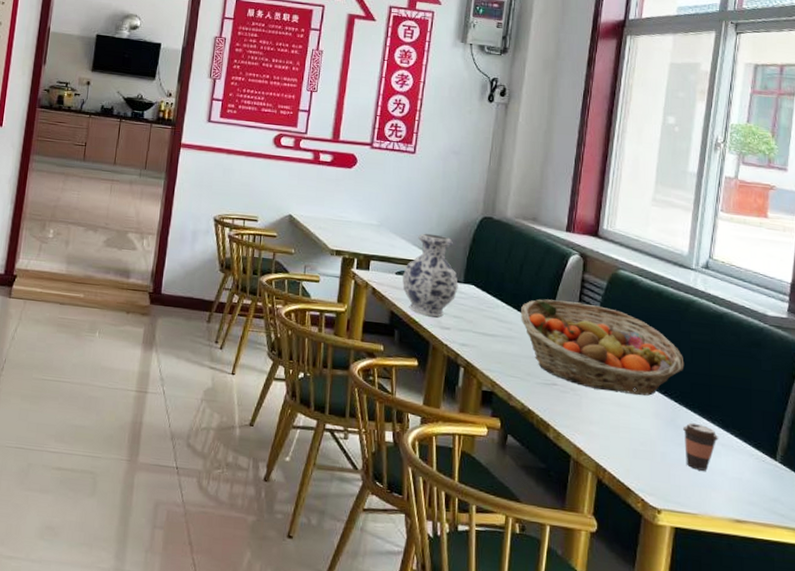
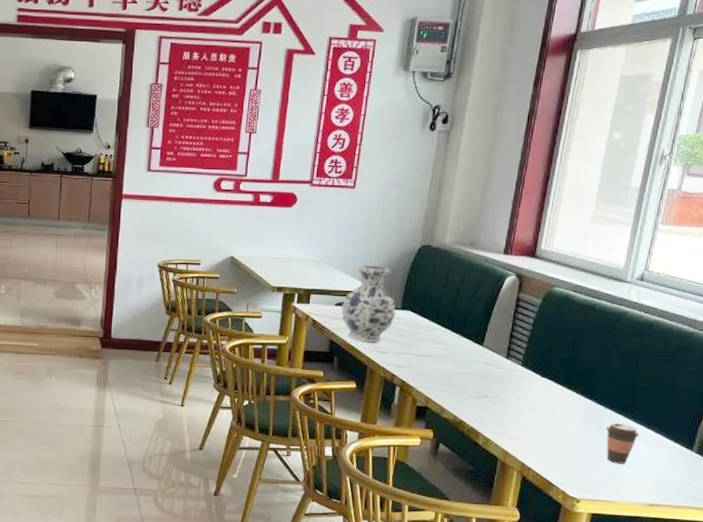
fruit basket: present [520,299,685,396] -> none [455,319,612,402]

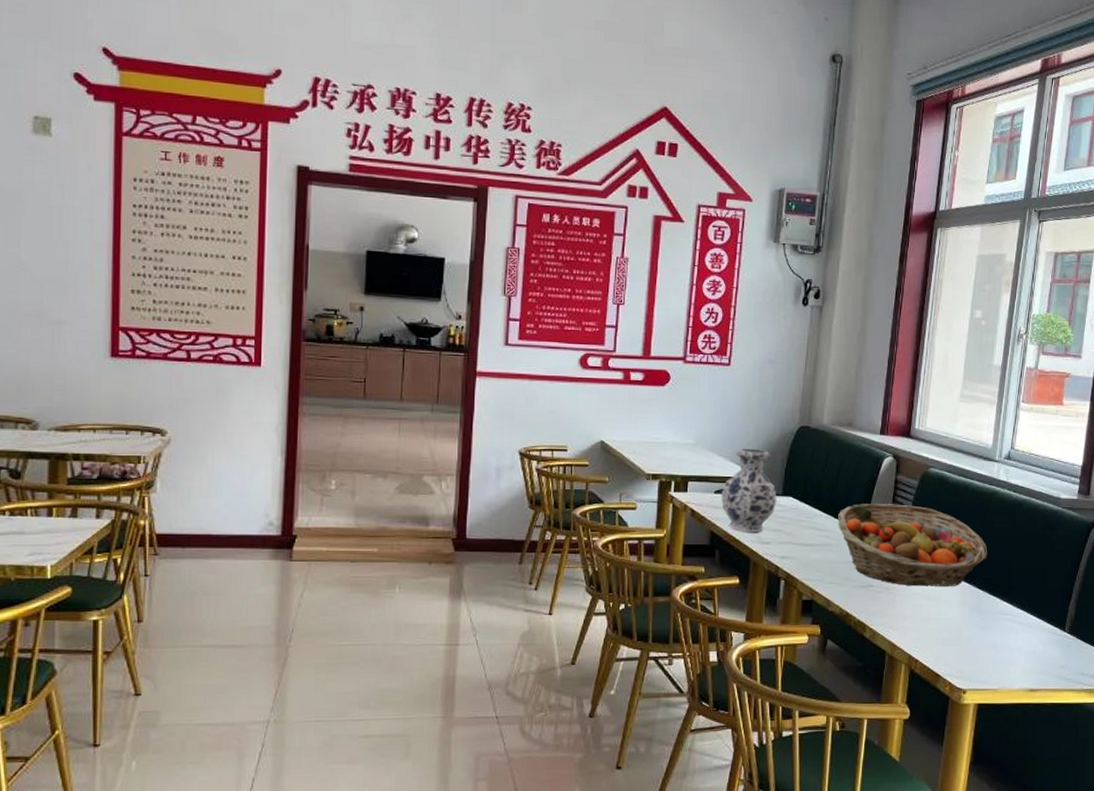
fruit basket: none [455,319,612,402] -> present [837,504,988,587]
coffee cup: present [605,422,640,464] -> none [985,606,1017,649]

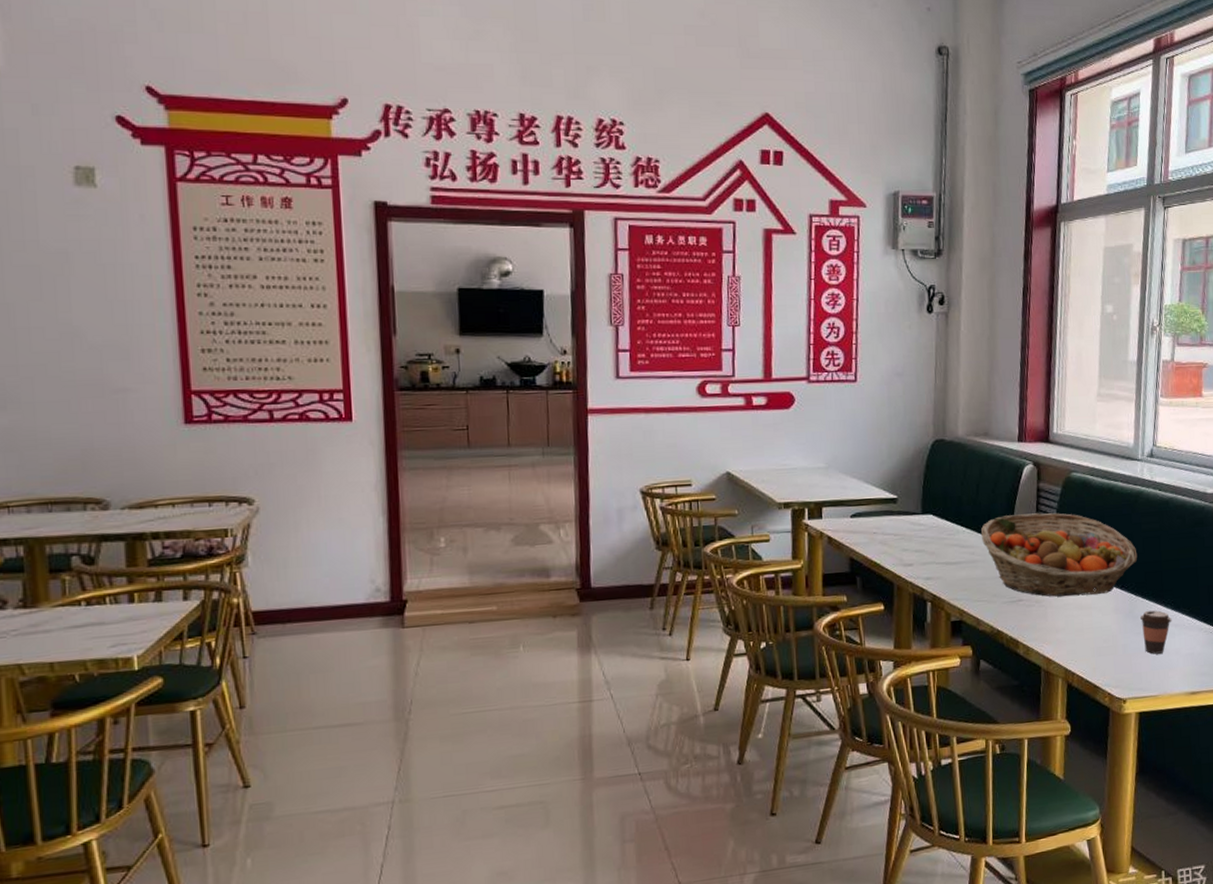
vase: present [720,448,777,532] -> none [857,467,917,556]
coffee cup: none [985,606,1017,649] -> present [1139,610,1172,654]

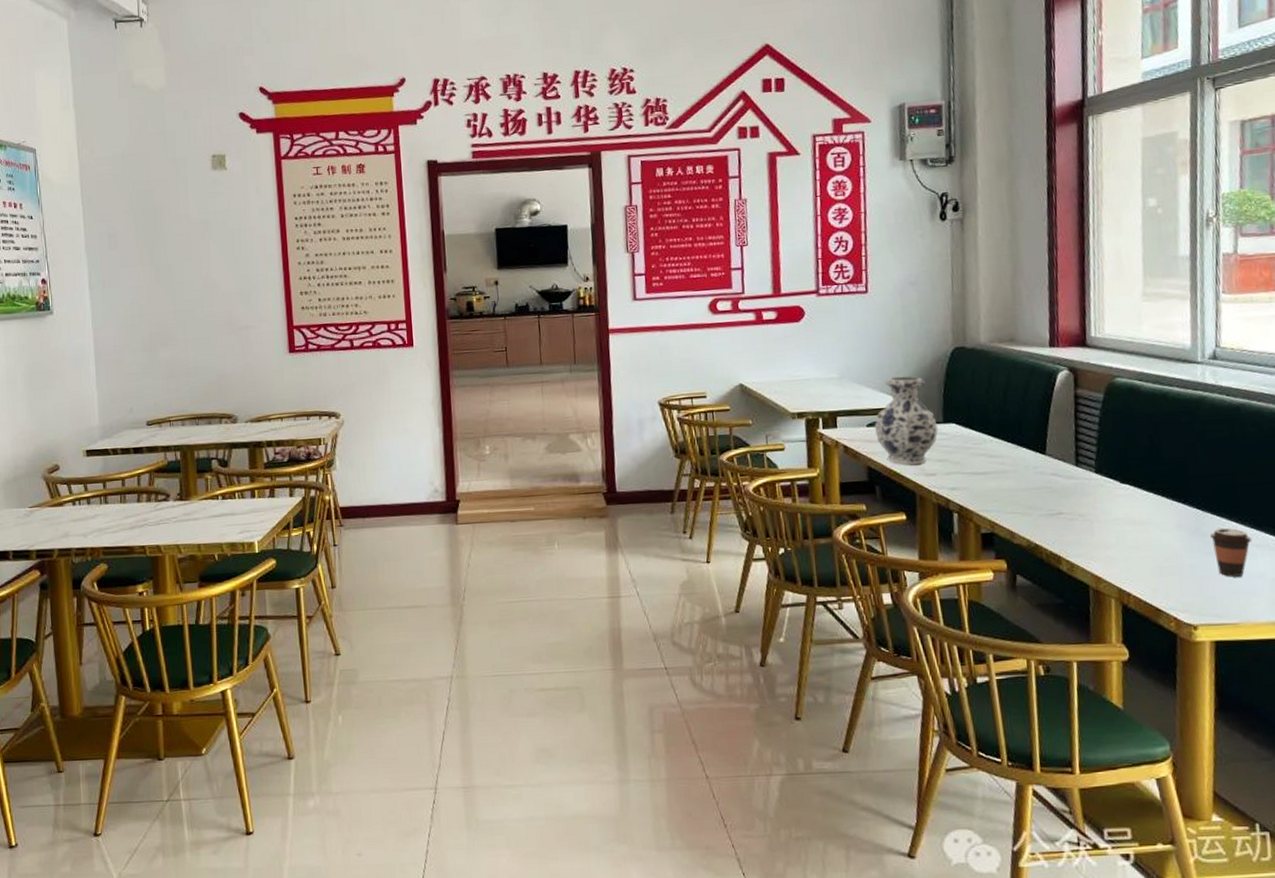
vase: none [857,467,917,556] -> present [874,376,938,465]
fruit basket: present [980,513,1138,597] -> none [1011,421,1203,511]

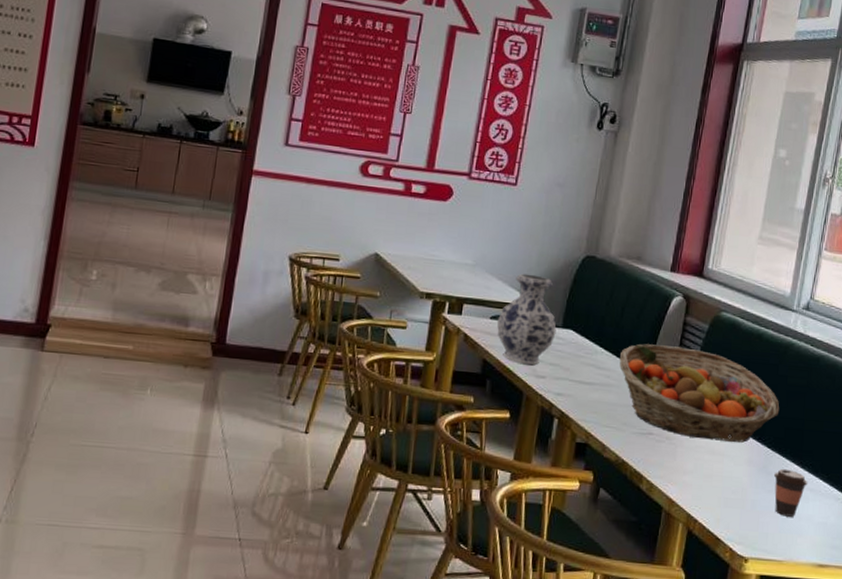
fruit basket: none [1011,421,1203,511] -> present [619,344,780,443]

